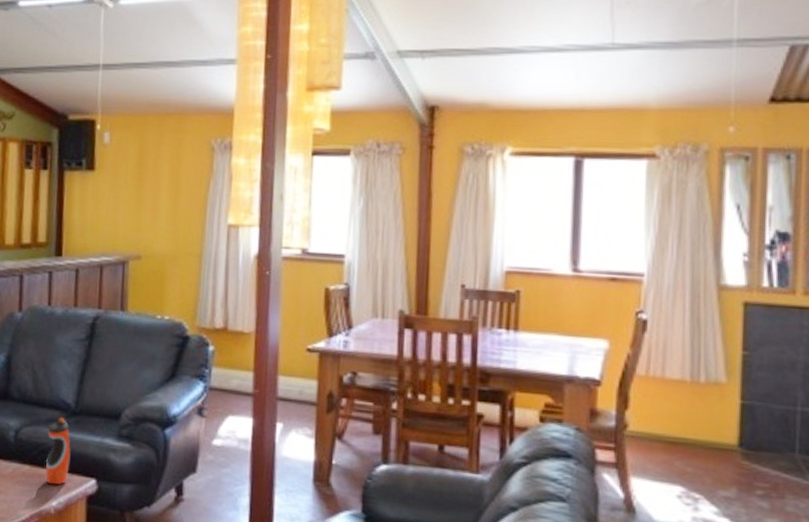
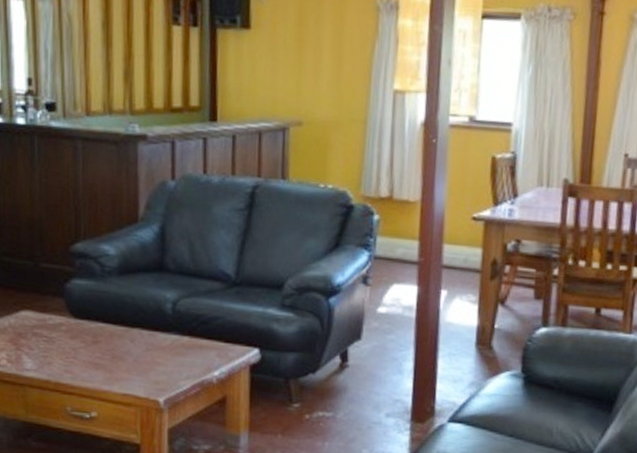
water bottle: present [45,417,71,485] -> none [206,288,232,356]

